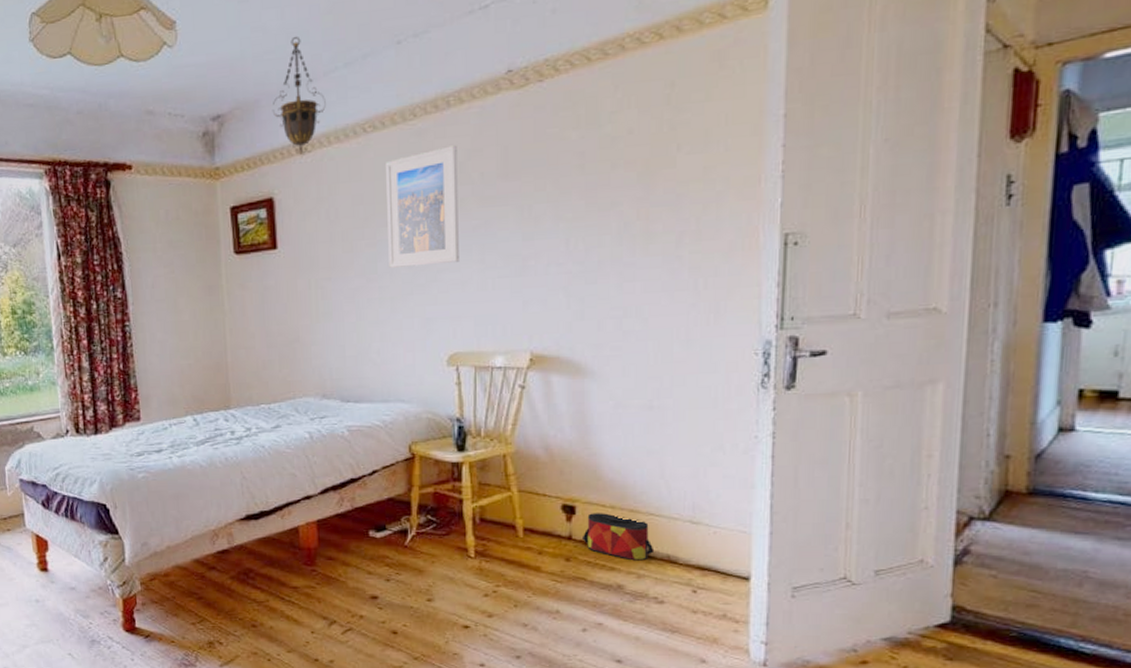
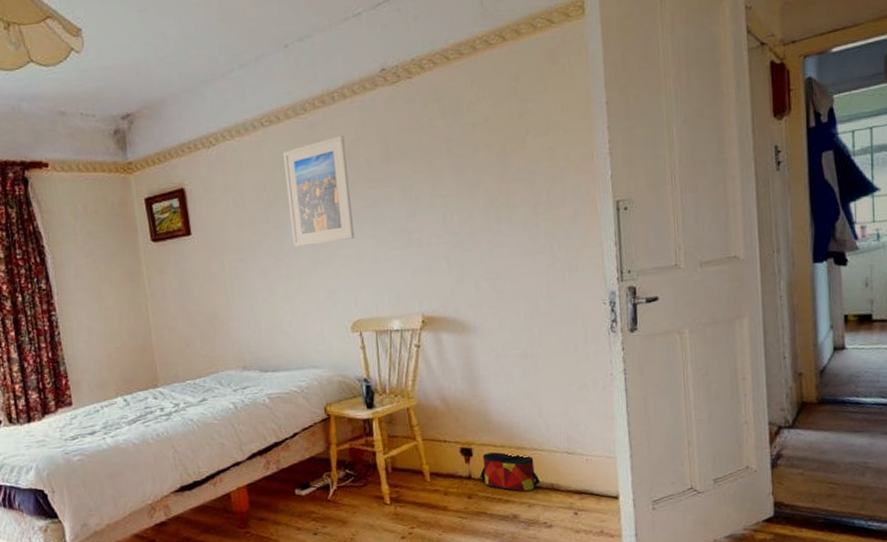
hanging lantern: present [272,36,326,155] -> none [177,41,226,148]

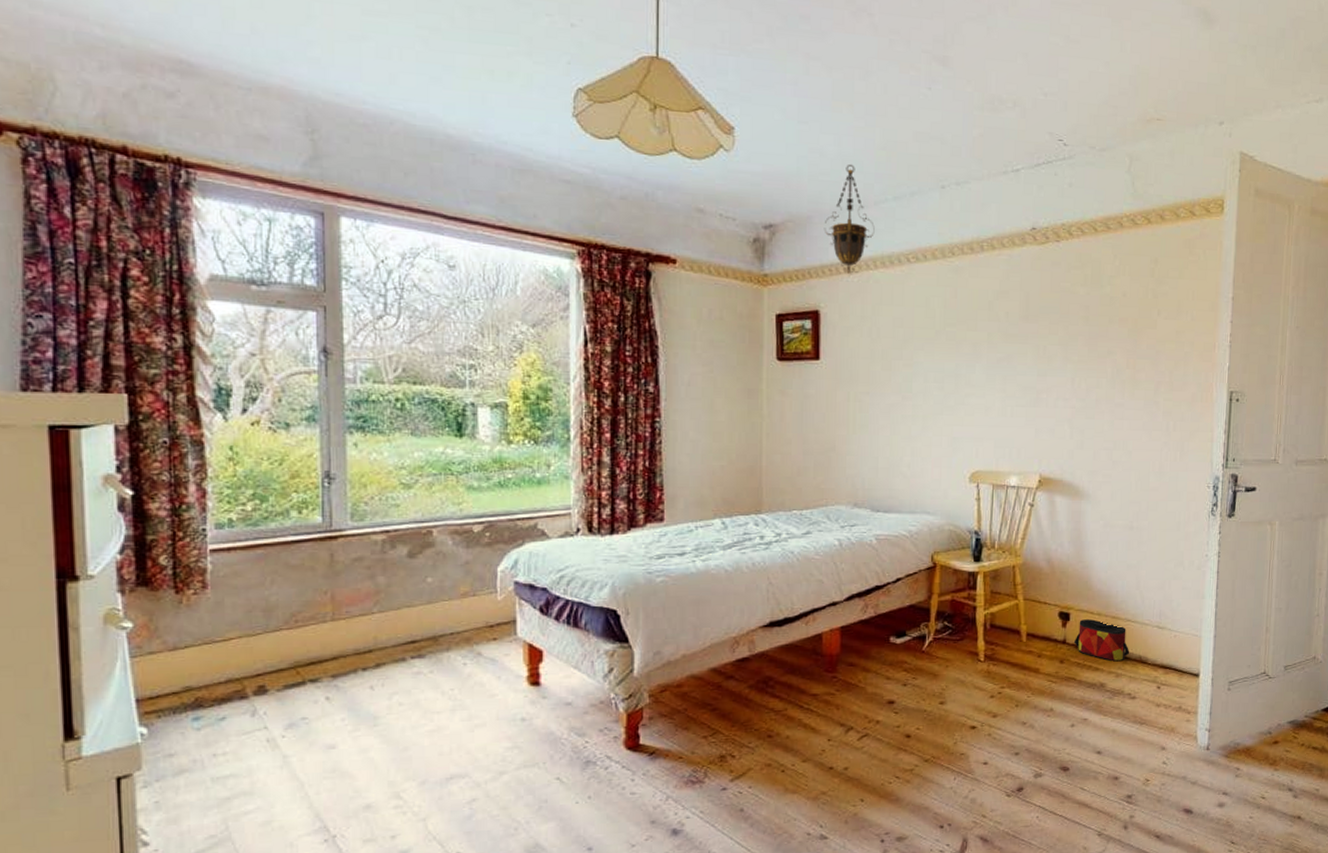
hanging lantern: none [177,41,226,148] -> present [823,163,875,274]
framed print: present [283,135,354,247] -> none [923,285,988,390]

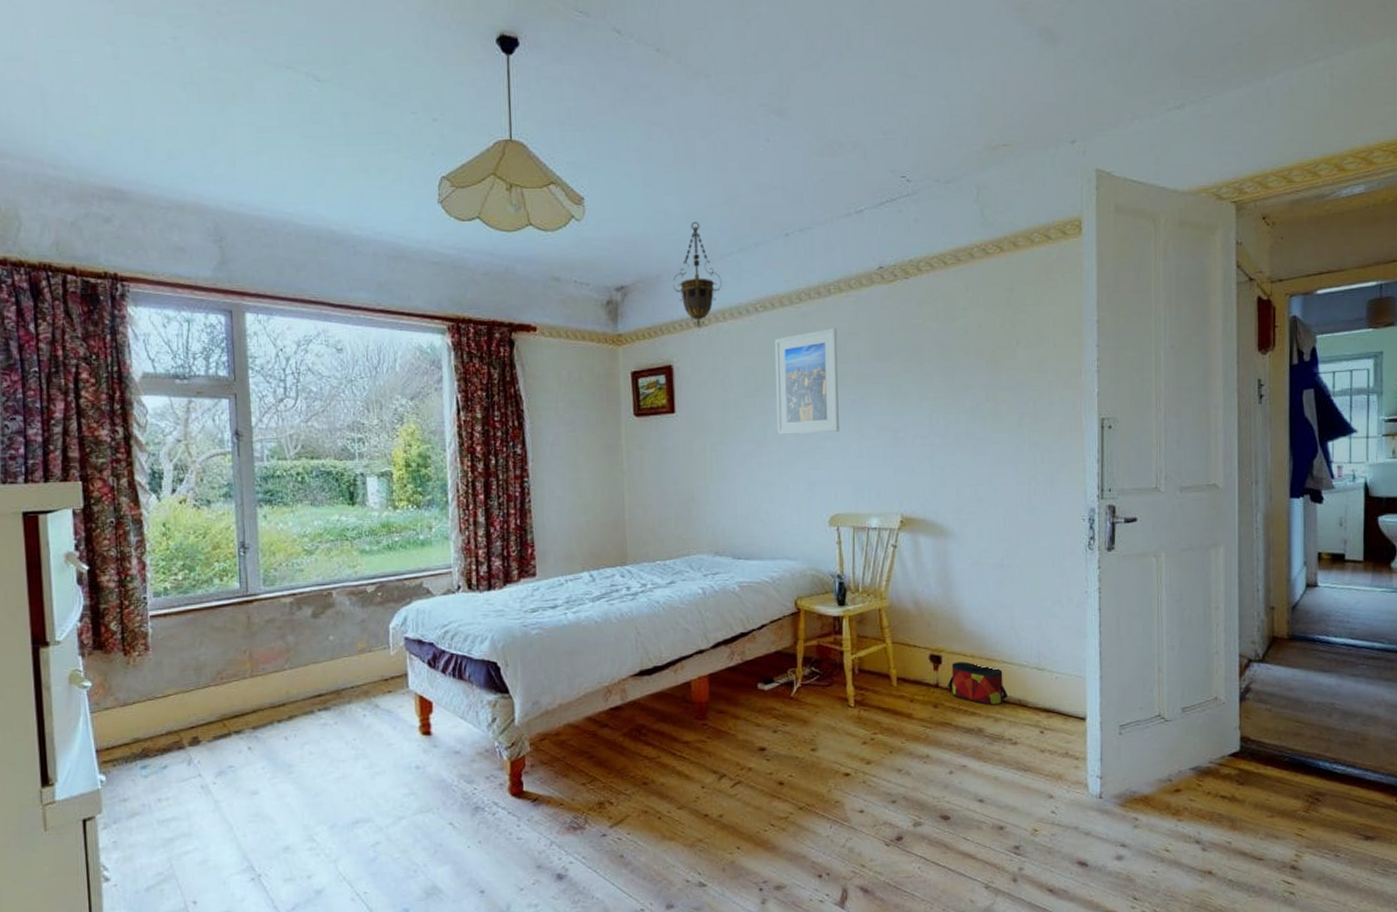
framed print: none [923,285,988,390] -> present [775,328,839,435]

